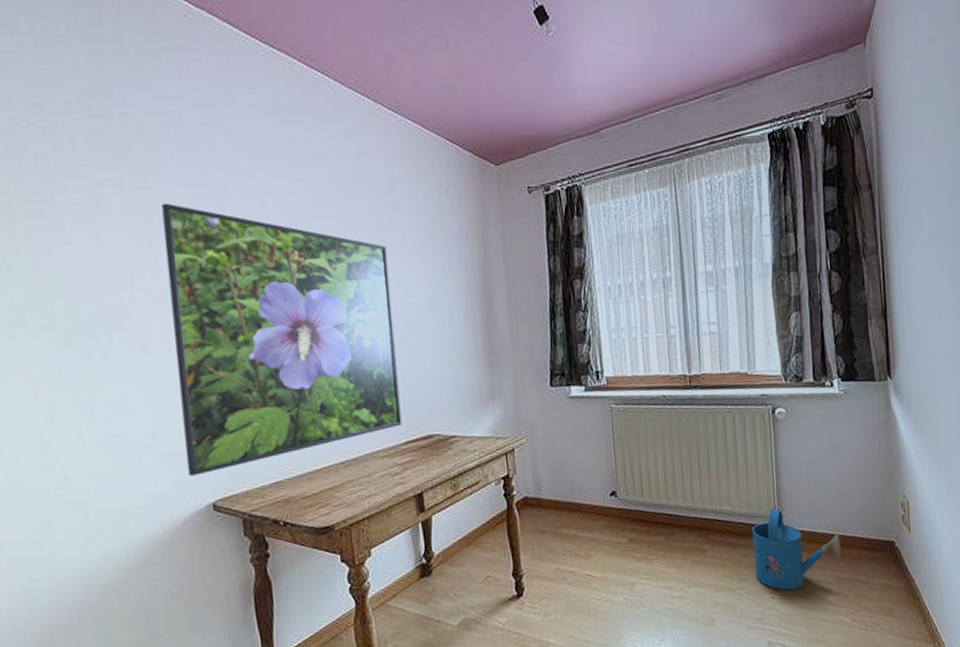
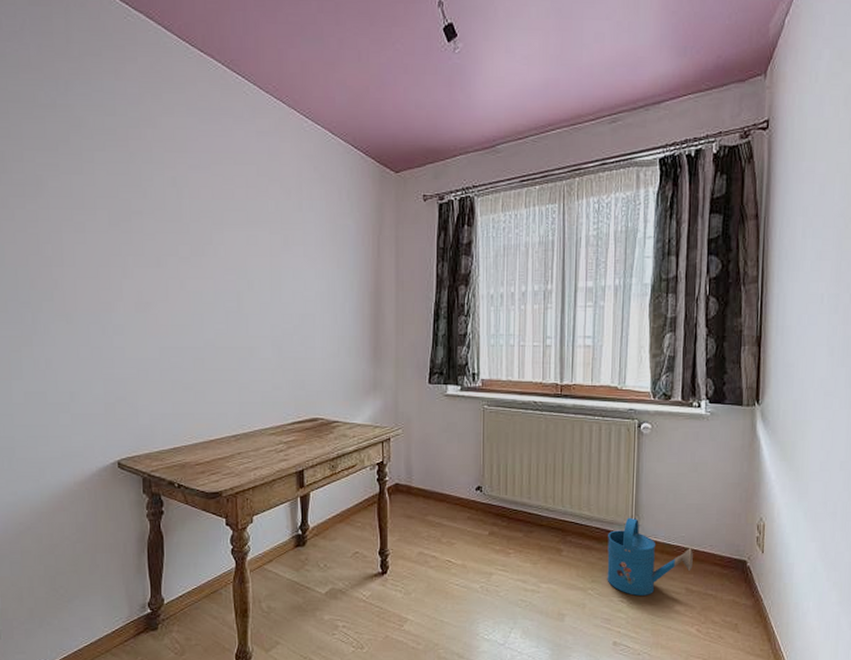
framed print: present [162,203,402,476] -> none [92,188,290,435]

